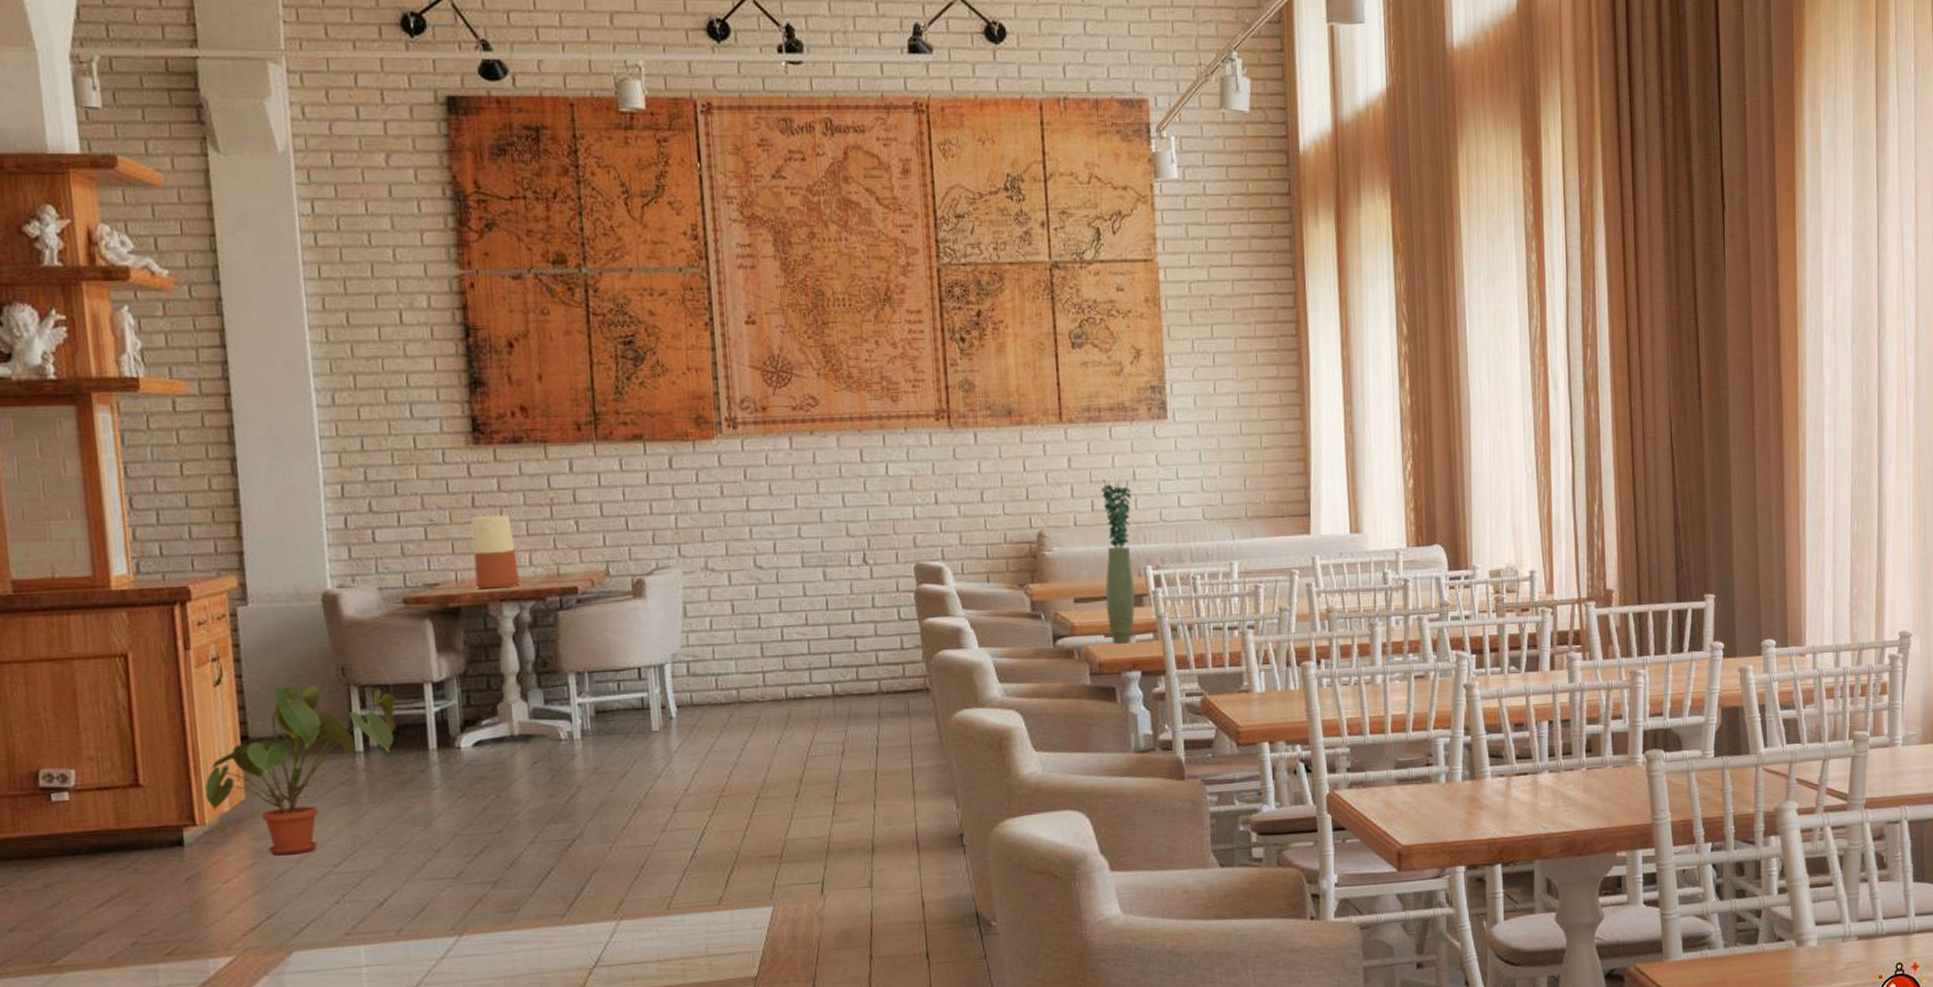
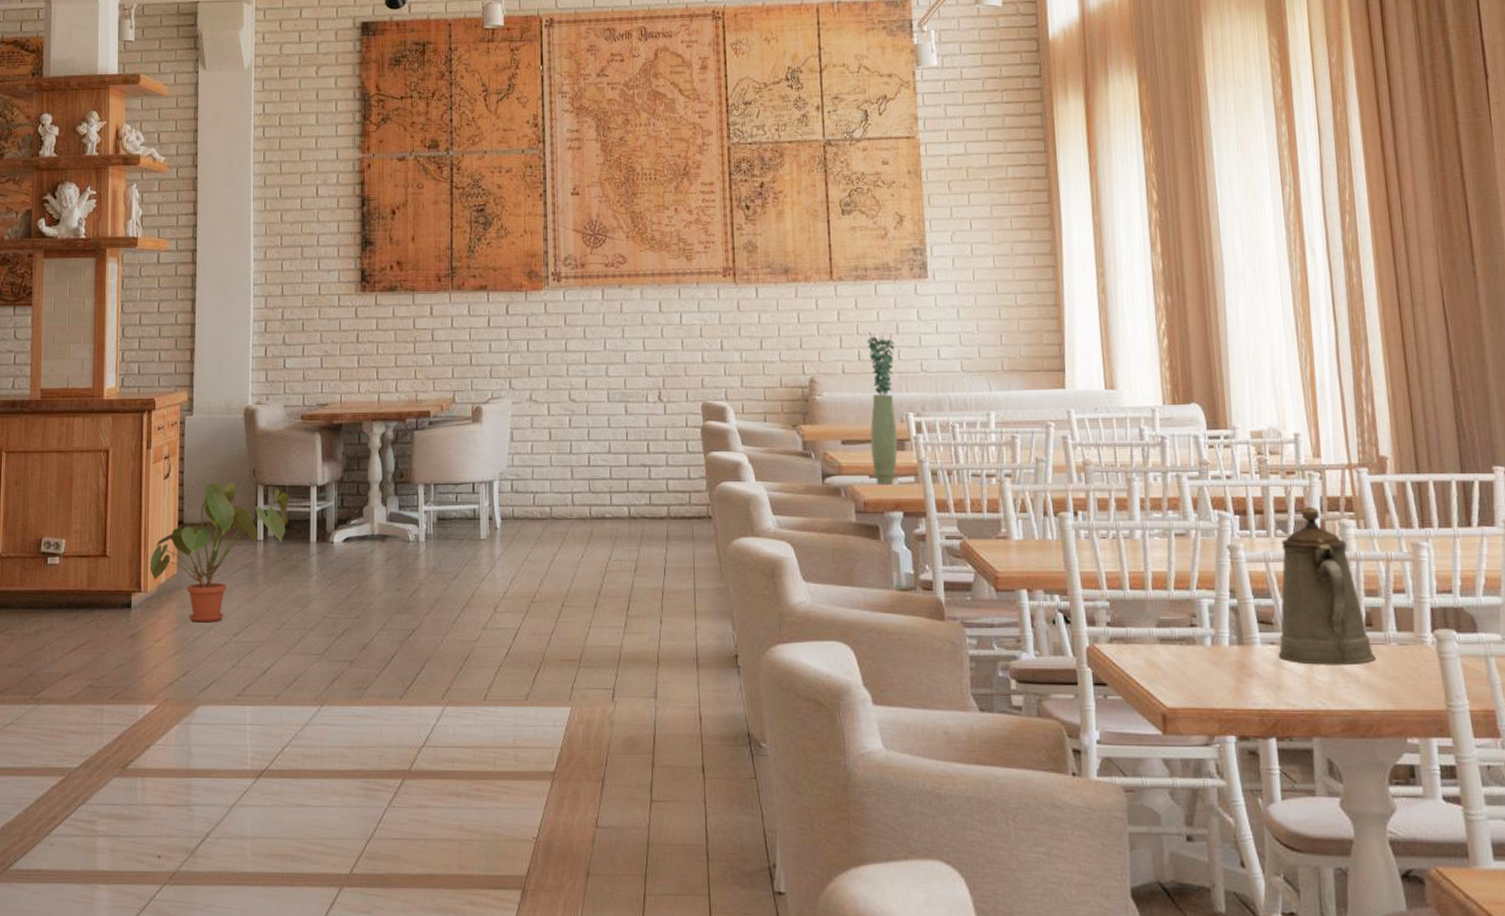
vase: present [470,514,520,589] -> none [355,349,387,410]
coffee pot: none [1507,641,1593,793] -> present [1278,506,1376,666]

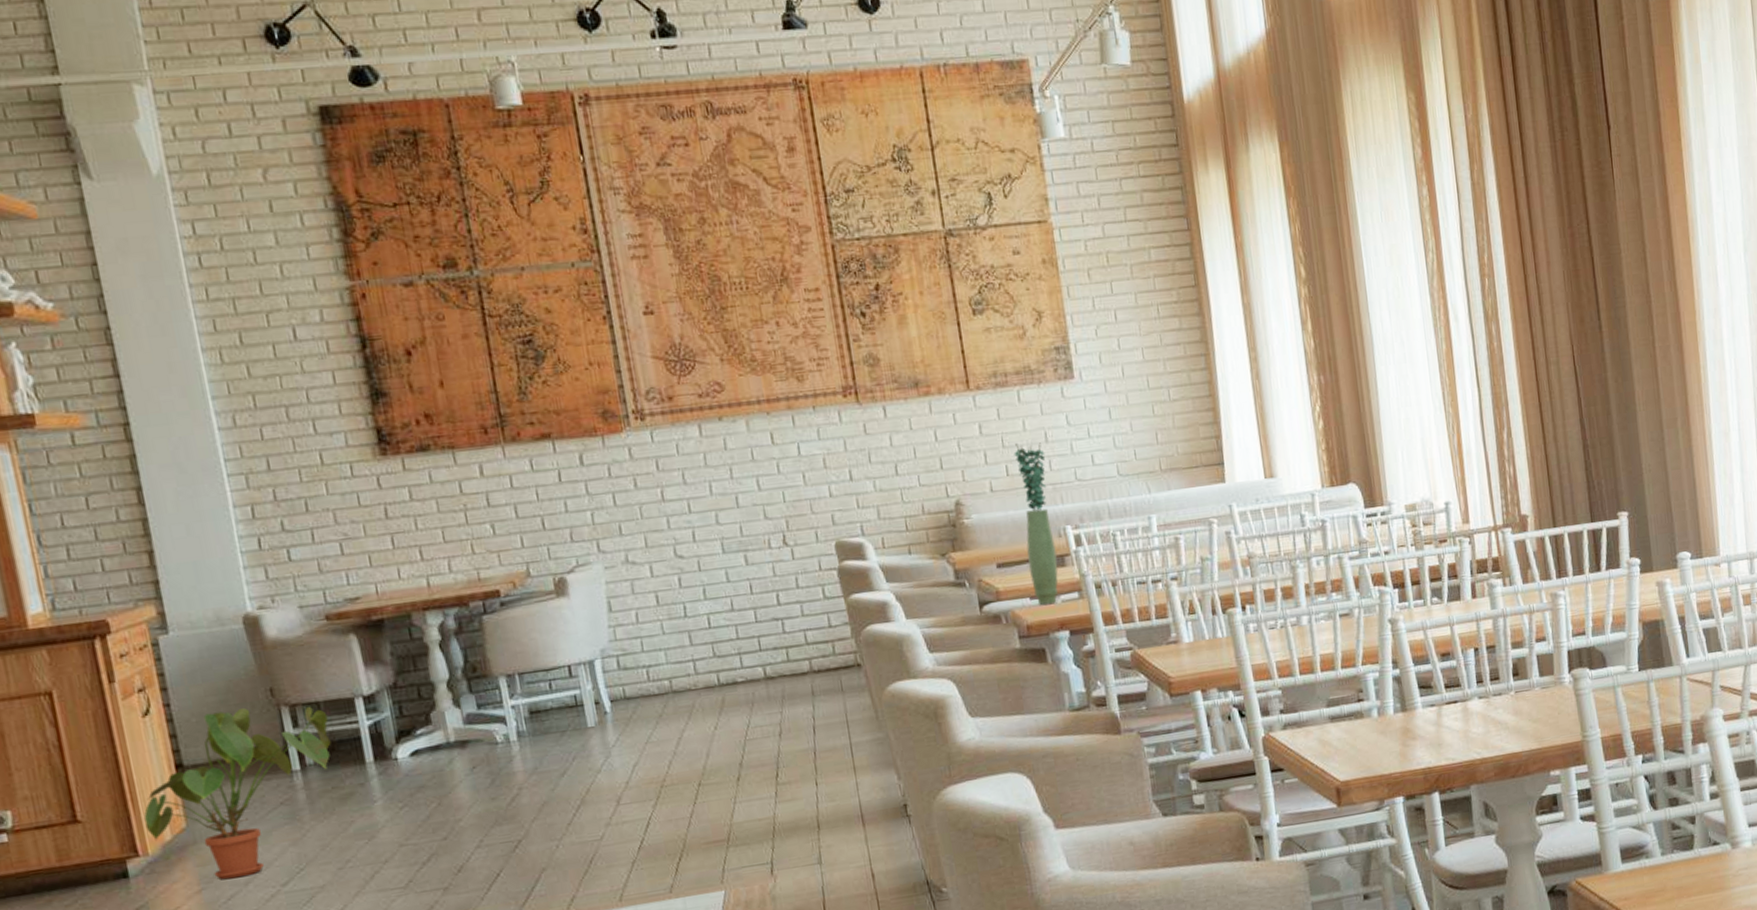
coffee pot: present [1278,506,1376,666] -> none [1437,571,1522,721]

